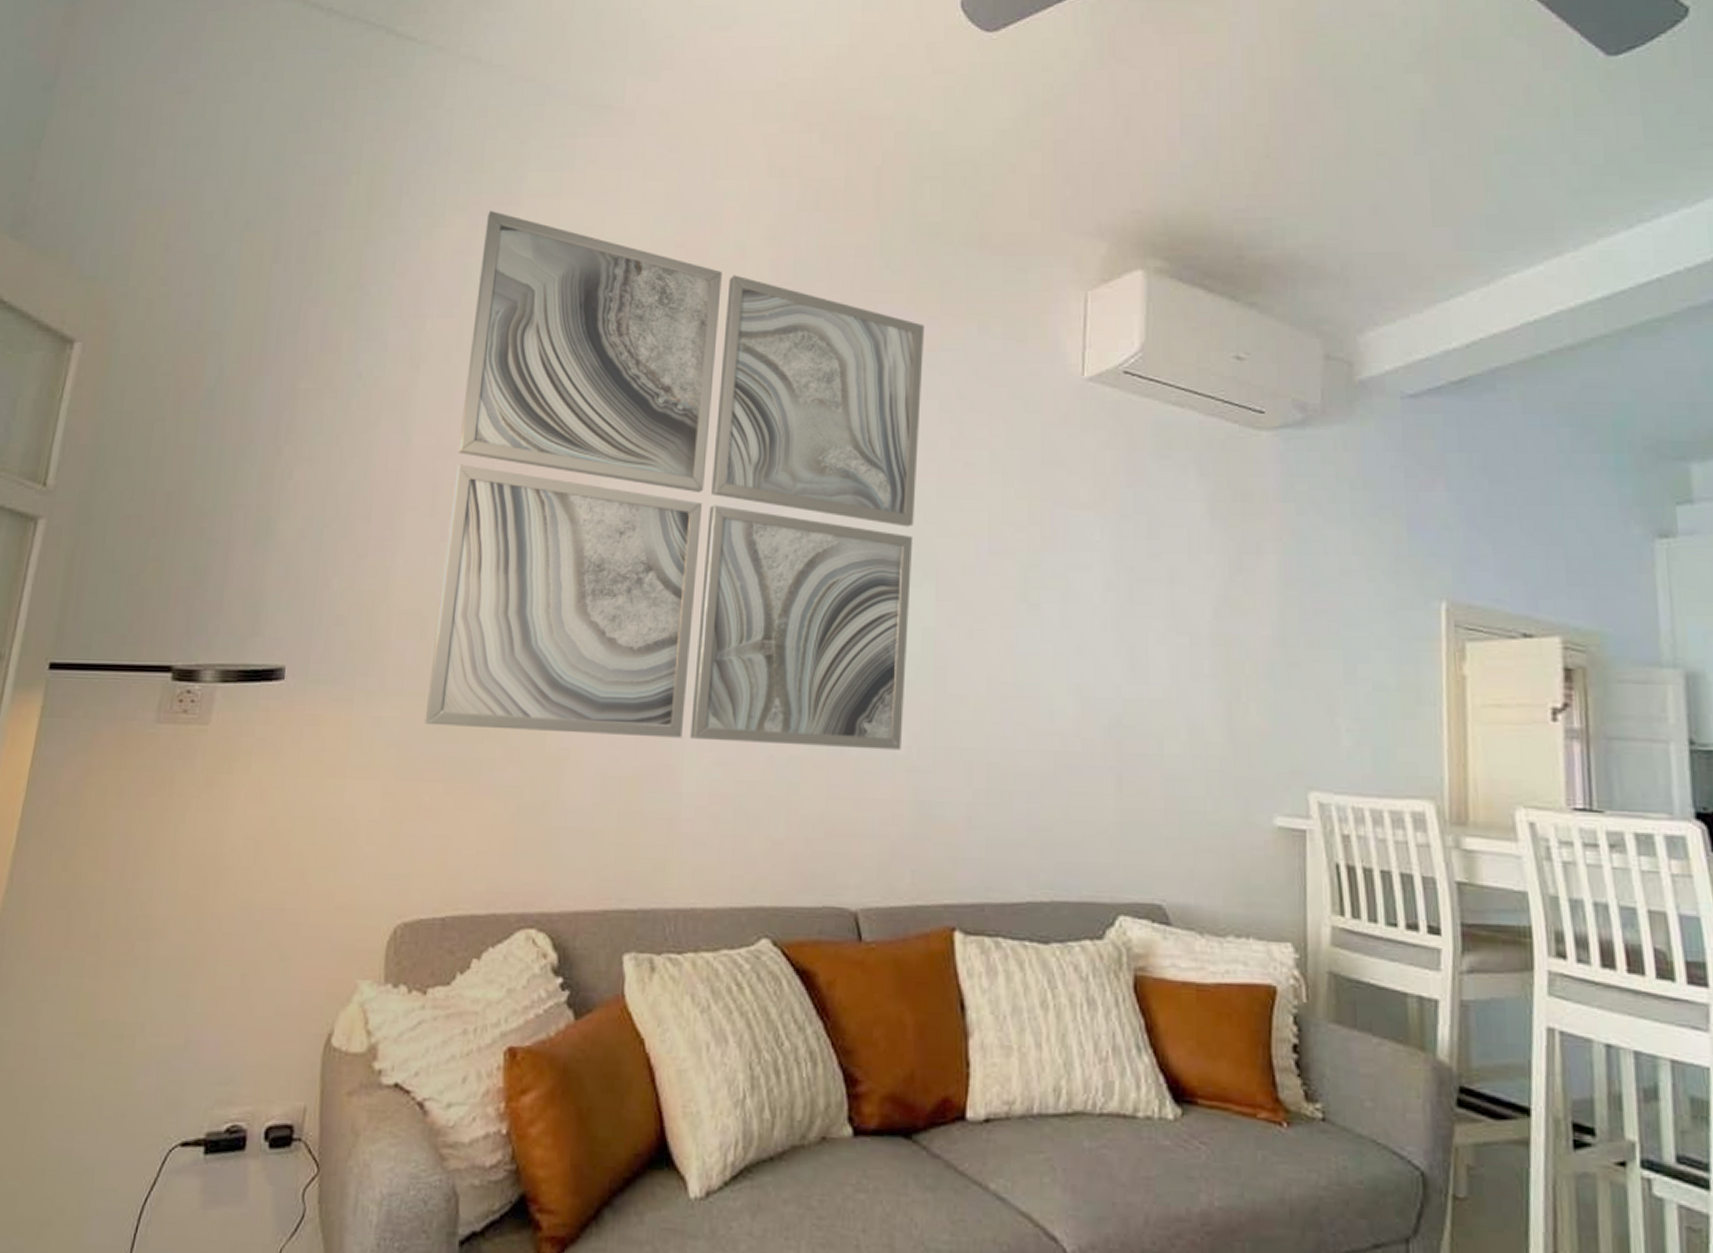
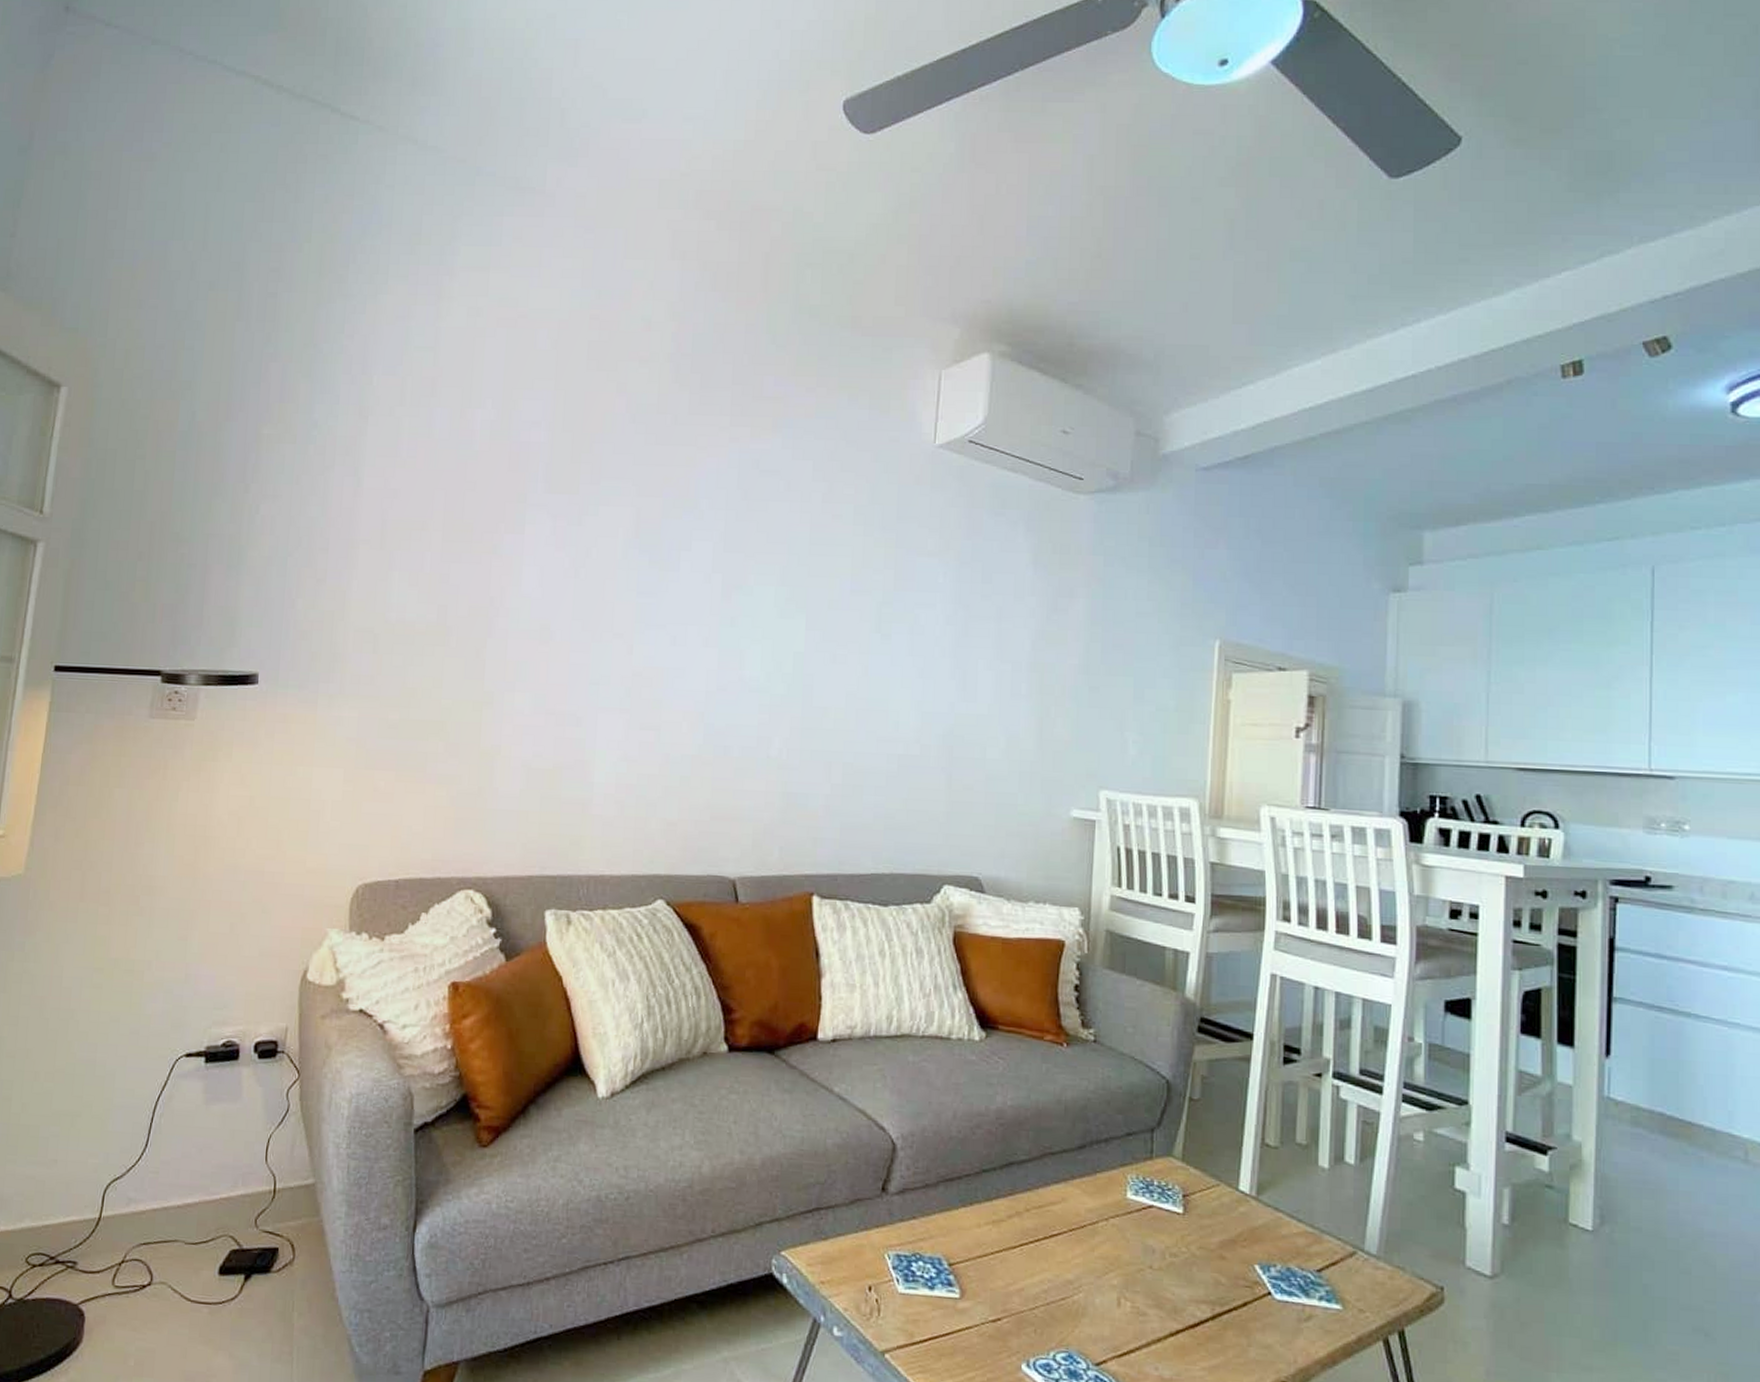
wall art: present [424,211,924,750] -> none [378,281,803,752]

